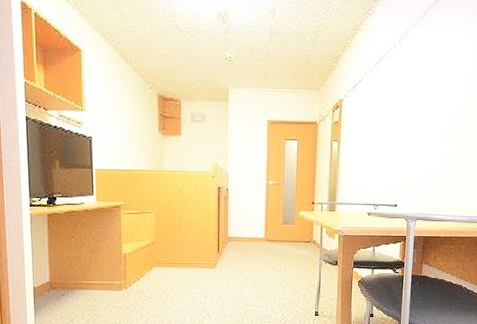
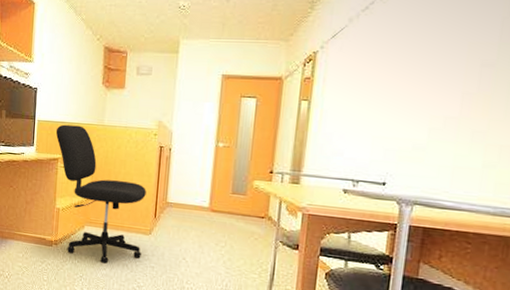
office chair: none [115,172,209,299] -> present [55,124,146,264]

